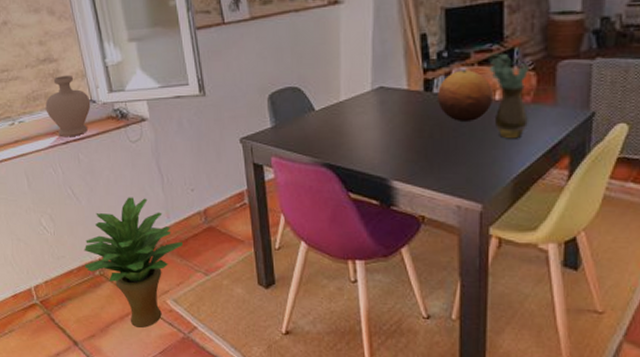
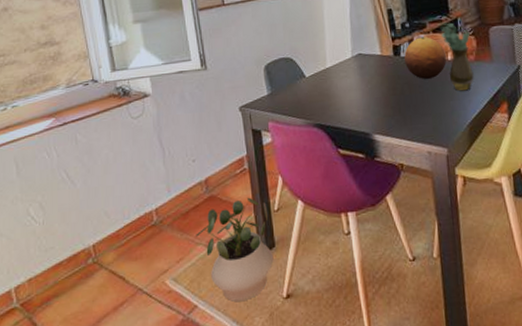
decorative vase: present [45,75,91,137] -> none [43,56,92,119]
potted plant: present [84,197,184,328] -> none [76,174,184,317]
potted plant: none [194,232,273,331] -> present [195,197,274,302]

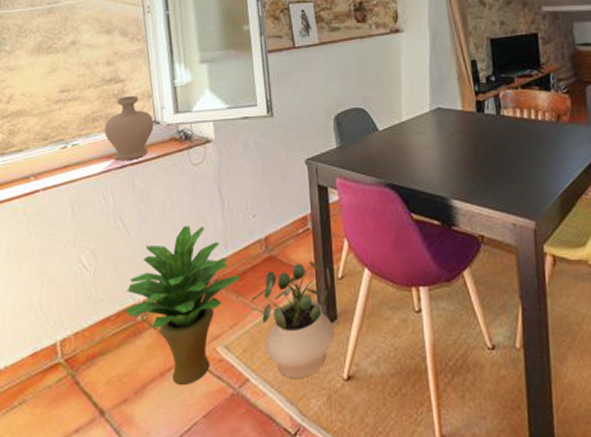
decorative vase: none [43,56,92,119] -> present [104,95,154,161]
potted plant: none [76,174,184,317] -> present [125,225,241,385]
fruit: present [404,37,447,79] -> none [488,93,537,140]
vase: present [440,21,474,91] -> none [529,76,568,156]

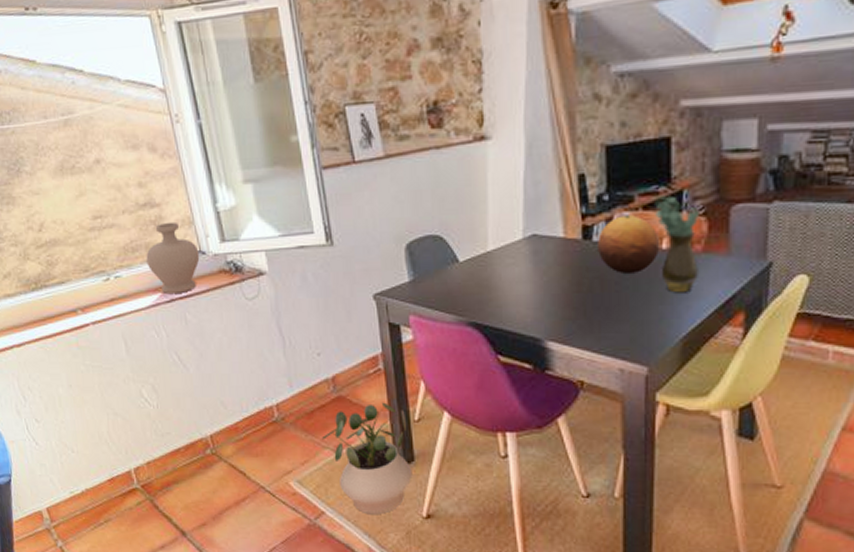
potted plant: present [125,225,241,385] -> none [192,363,309,514]
fruit: none [488,93,537,140] -> present [596,215,661,273]
vase: none [529,76,568,156] -> present [655,194,700,293]

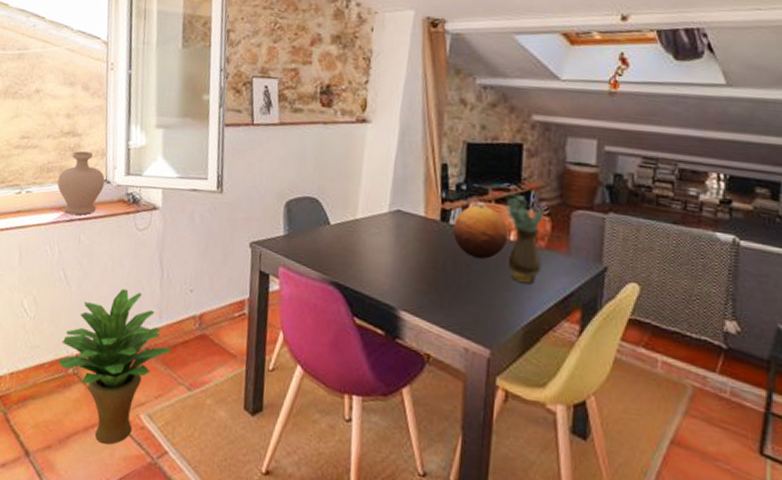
potted plant: none [192,363,309,514] -> present [58,288,171,445]
potted plant: present [321,402,413,515] -> none [178,346,262,463]

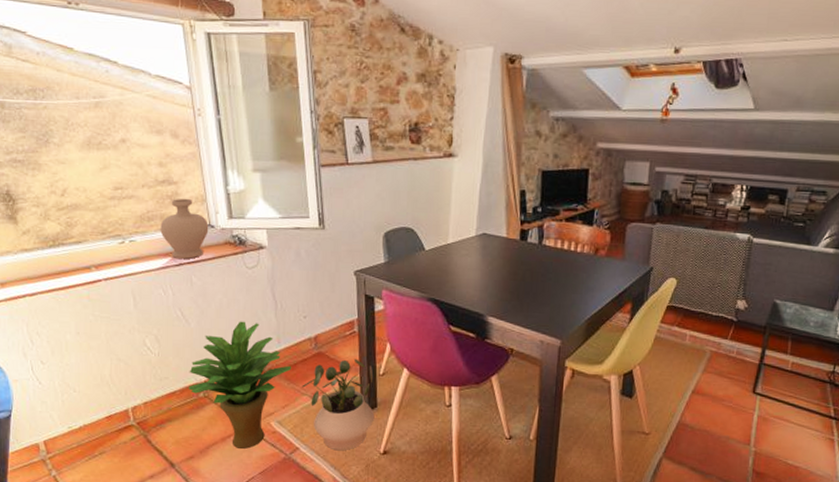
potted plant: none [178,346,262,463] -> present [301,359,375,451]
fruit: present [452,205,509,259] -> none [530,224,577,269]
vase: present [505,191,545,284] -> none [574,211,606,286]

